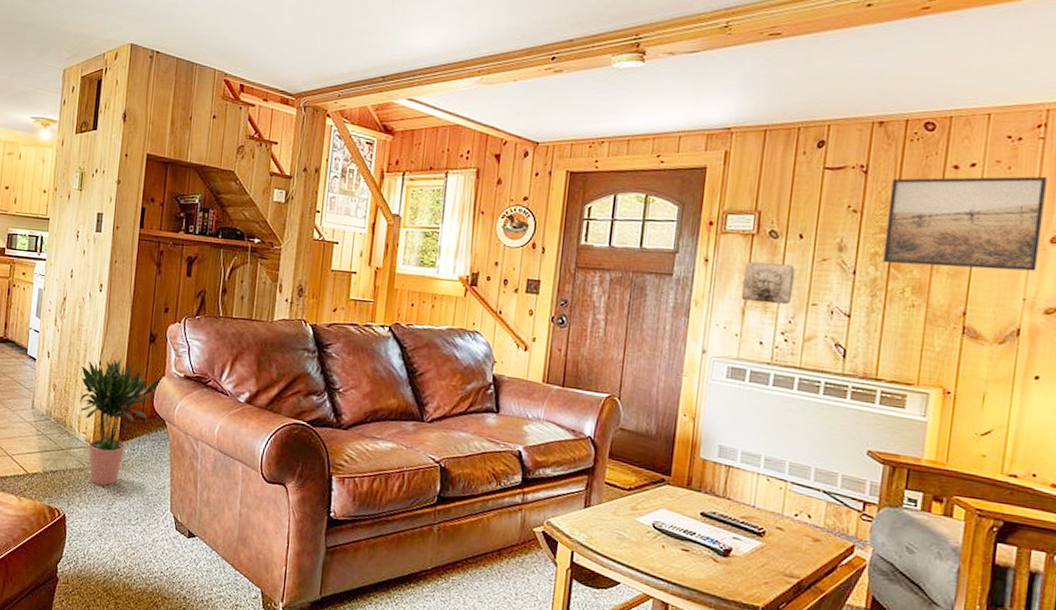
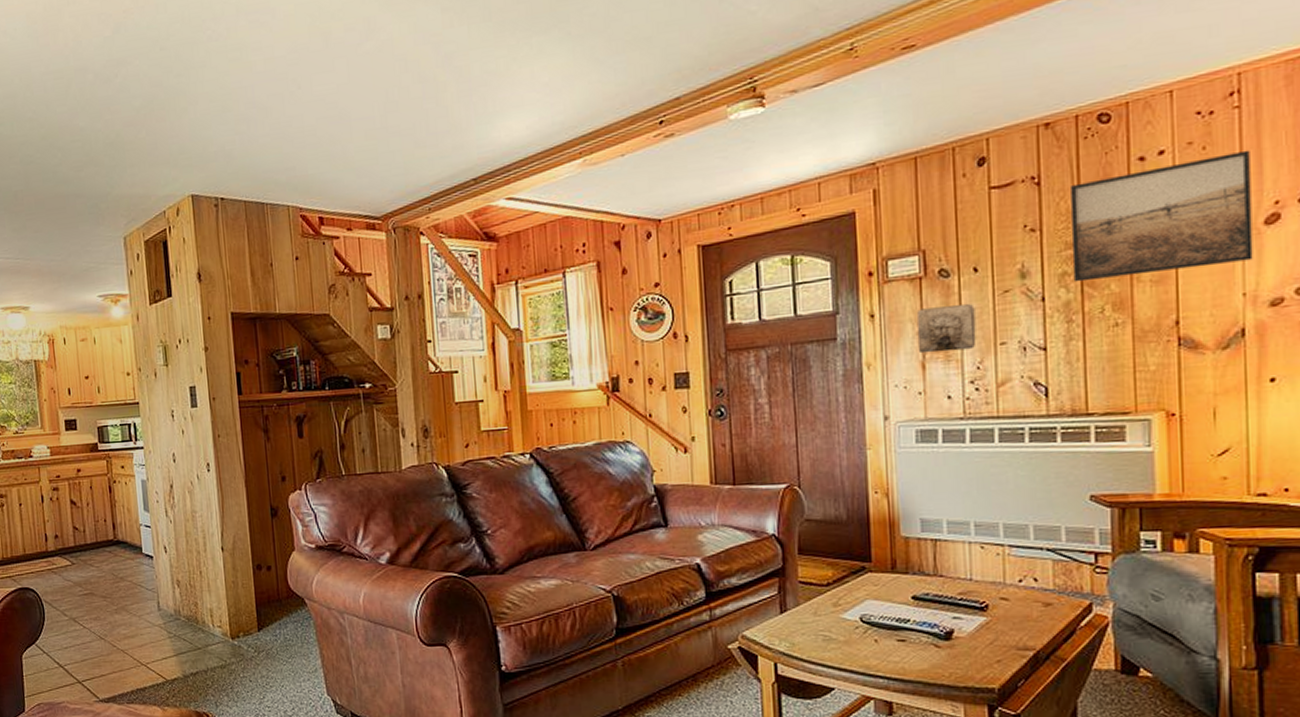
potted plant: present [79,359,162,486] -> none [203,539,293,679]

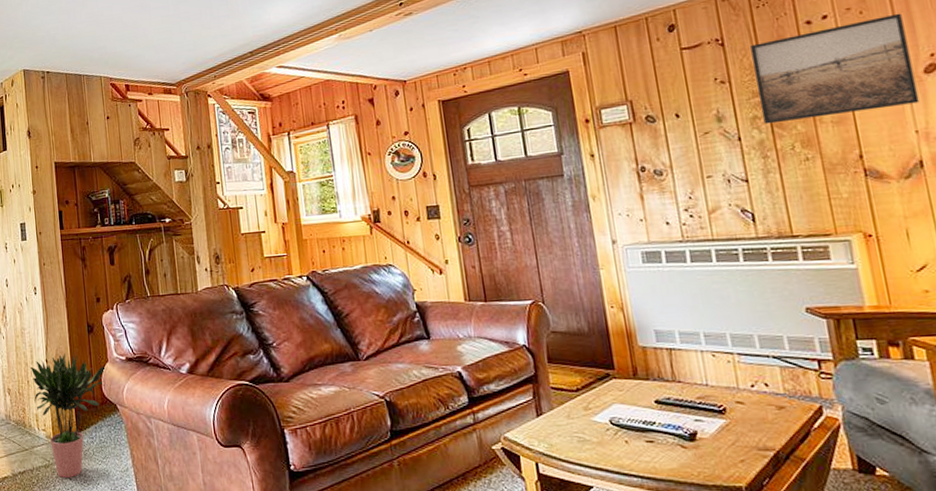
potted plant: none [203,539,293,679] -> present [30,352,107,478]
wall relief: present [916,304,977,354] -> none [630,144,686,187]

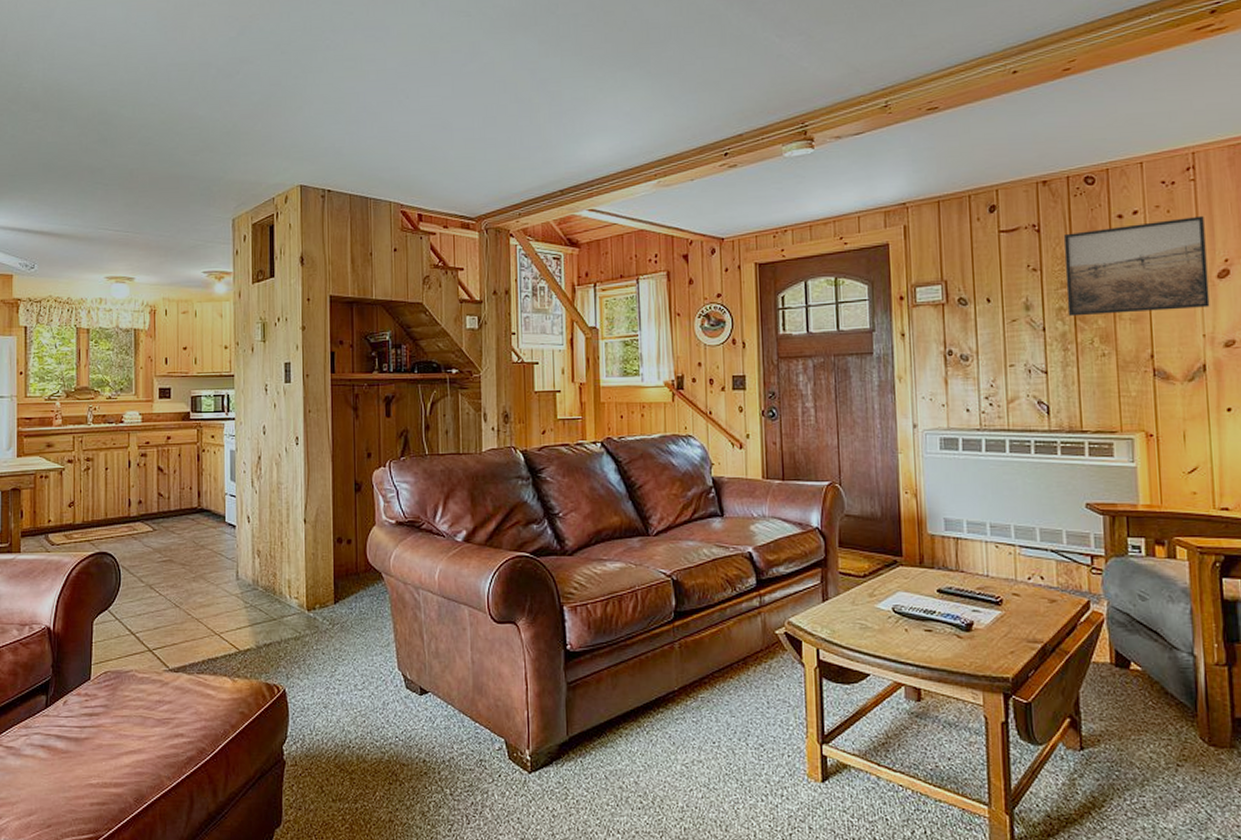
potted plant: present [30,352,107,478] -> none [285,513,373,651]

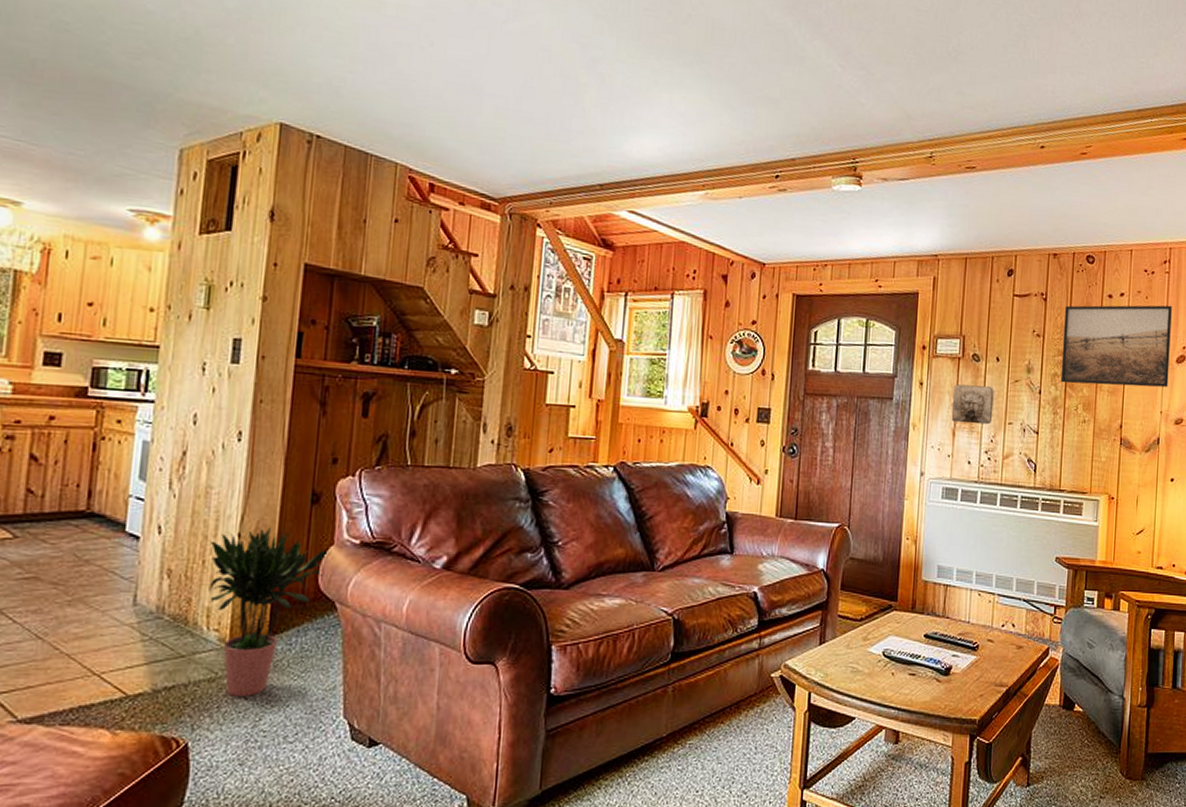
potted plant: none [285,513,373,651] -> present [208,527,330,696]
wall relief: none [940,330,990,371] -> present [951,384,994,425]

